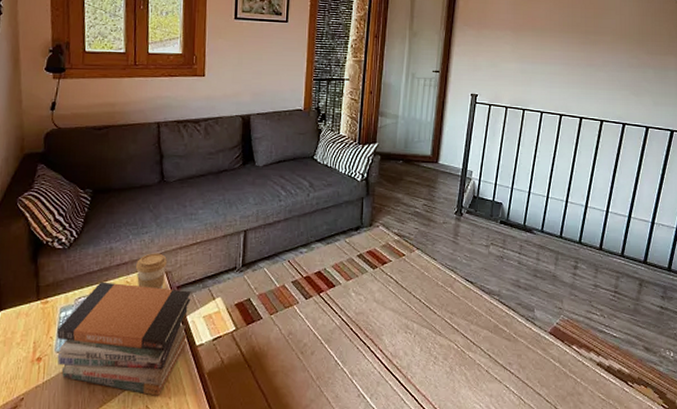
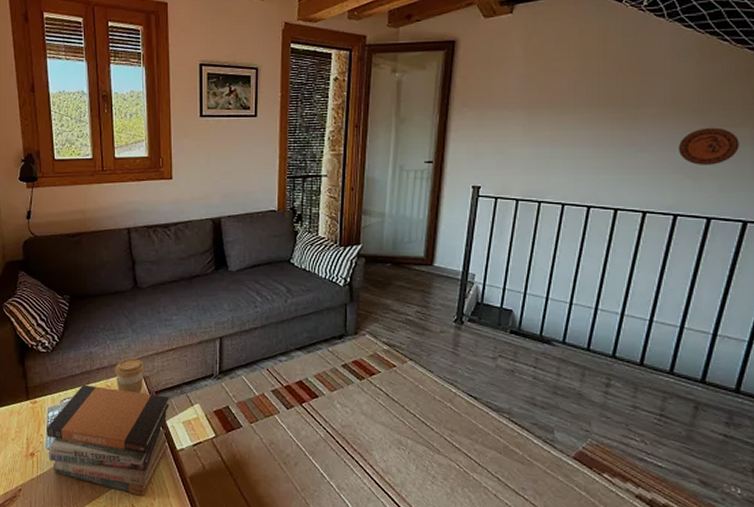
decorative plate: none [626,54,667,84] -> present [679,127,739,165]

